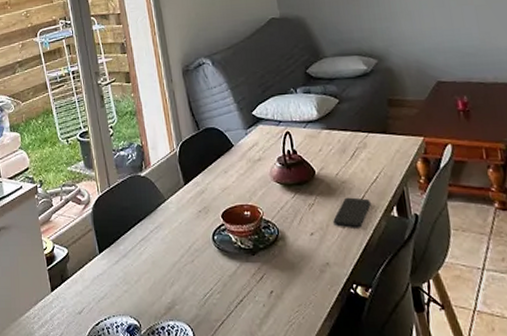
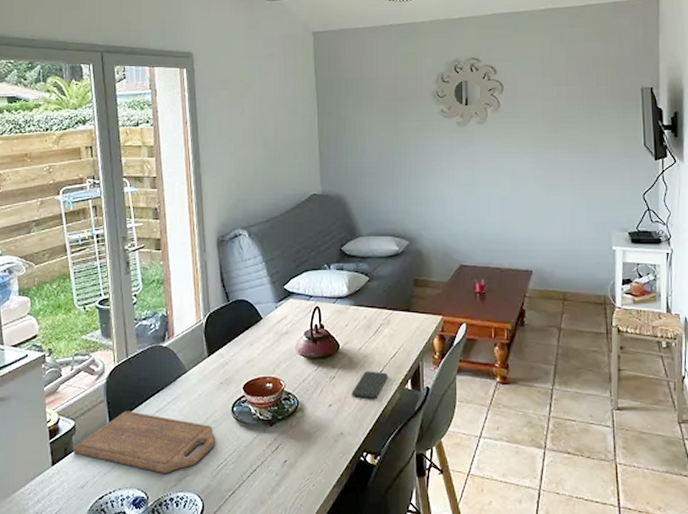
cutting board: none [69,239,201,301] -> present [73,411,216,473]

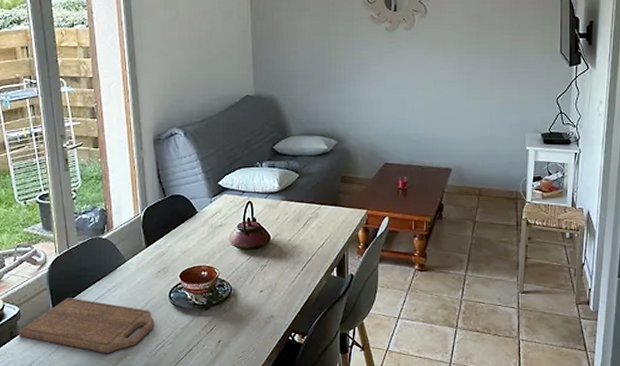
smartphone: present [351,371,388,399] -> none [281,260,315,285]

